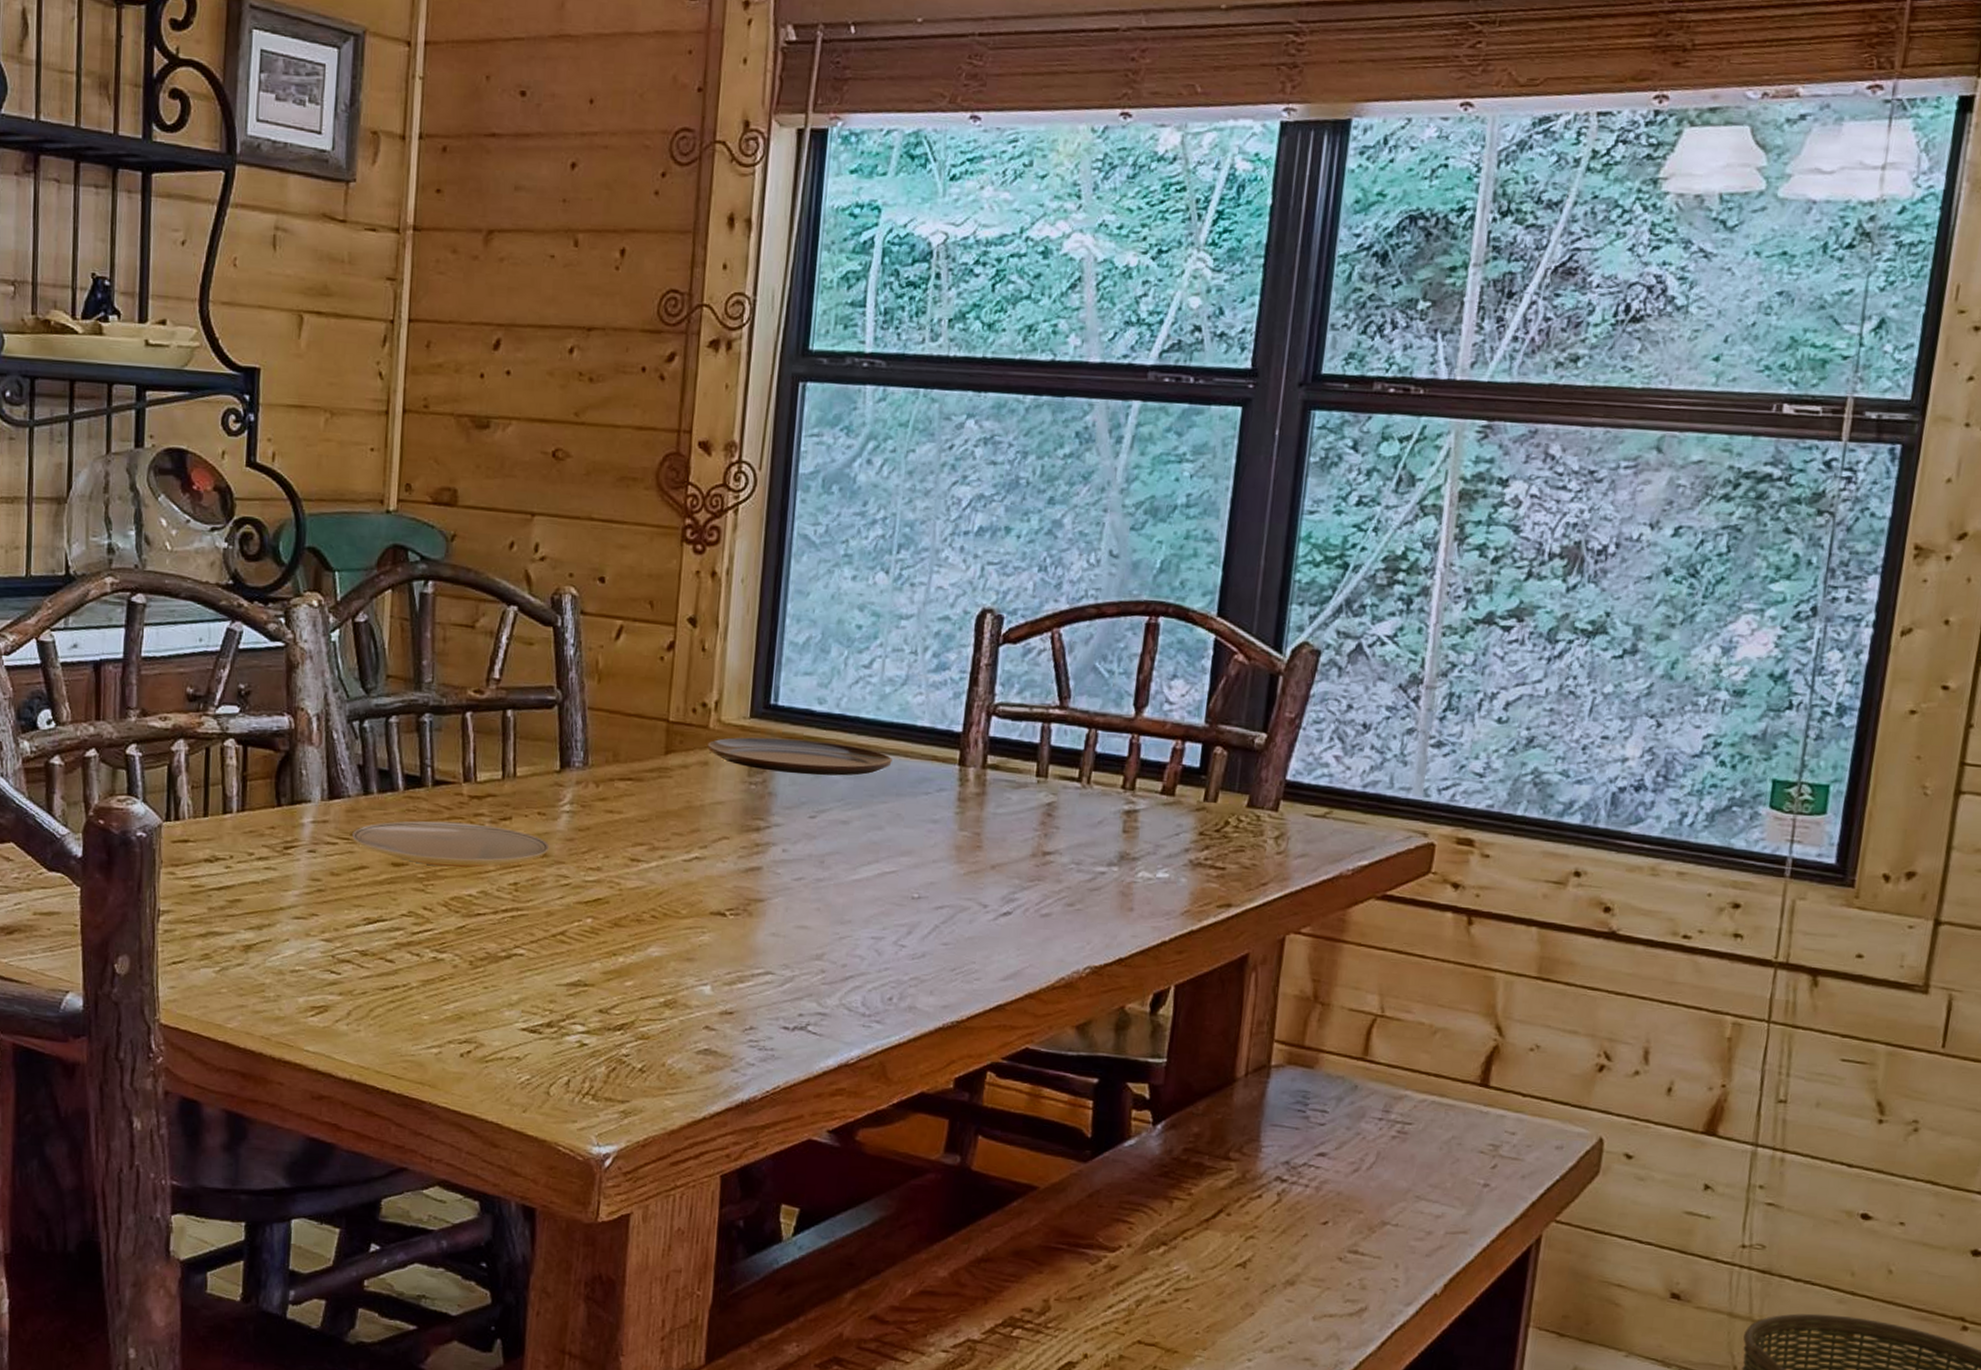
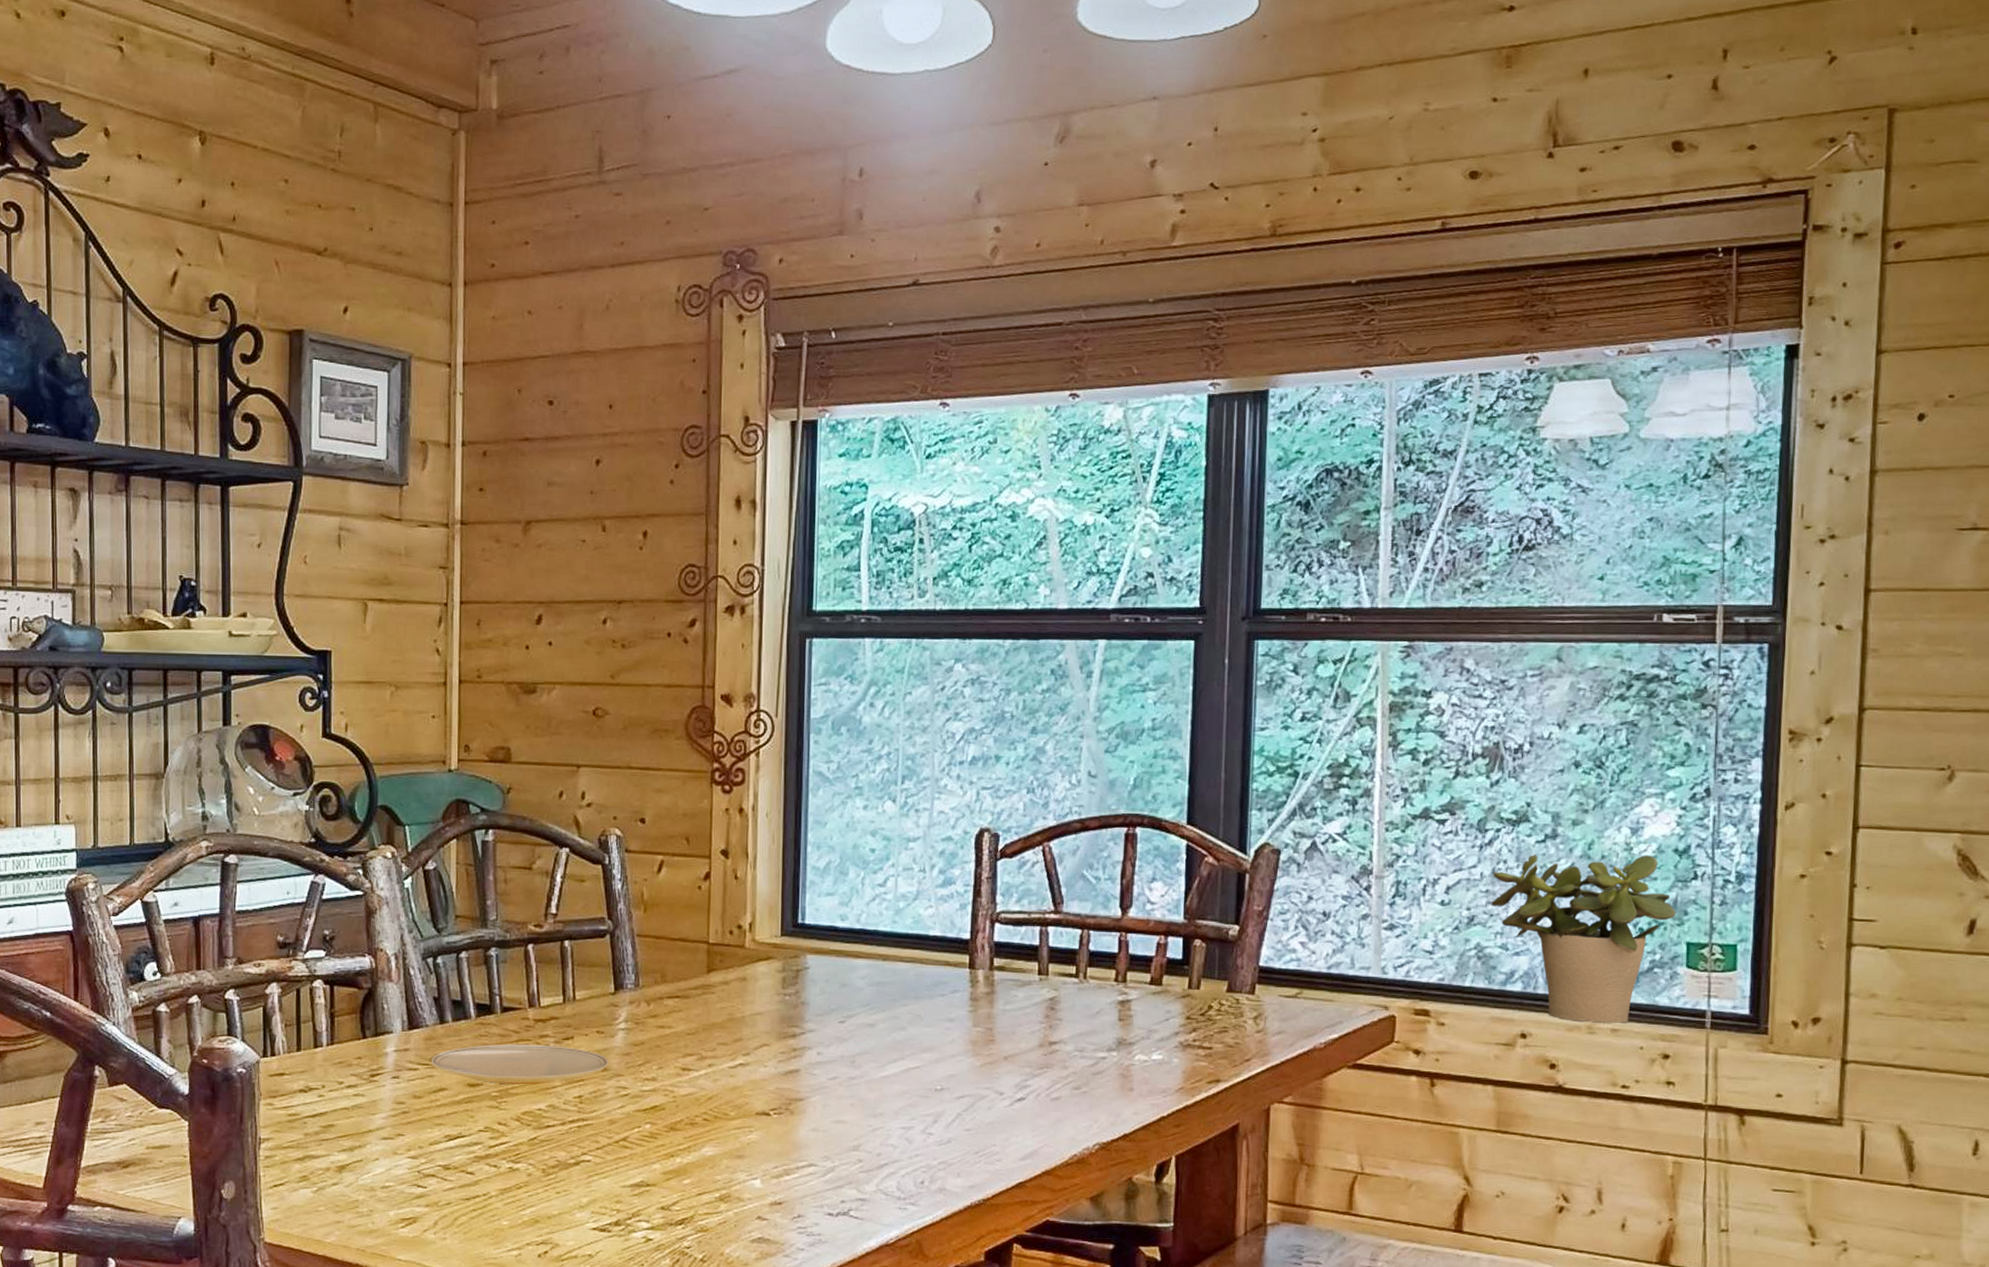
plate: present [707,737,892,776] -> none [745,953,910,985]
potted plant: none [1554,671,1764,867] -> present [1491,854,1676,1024]

